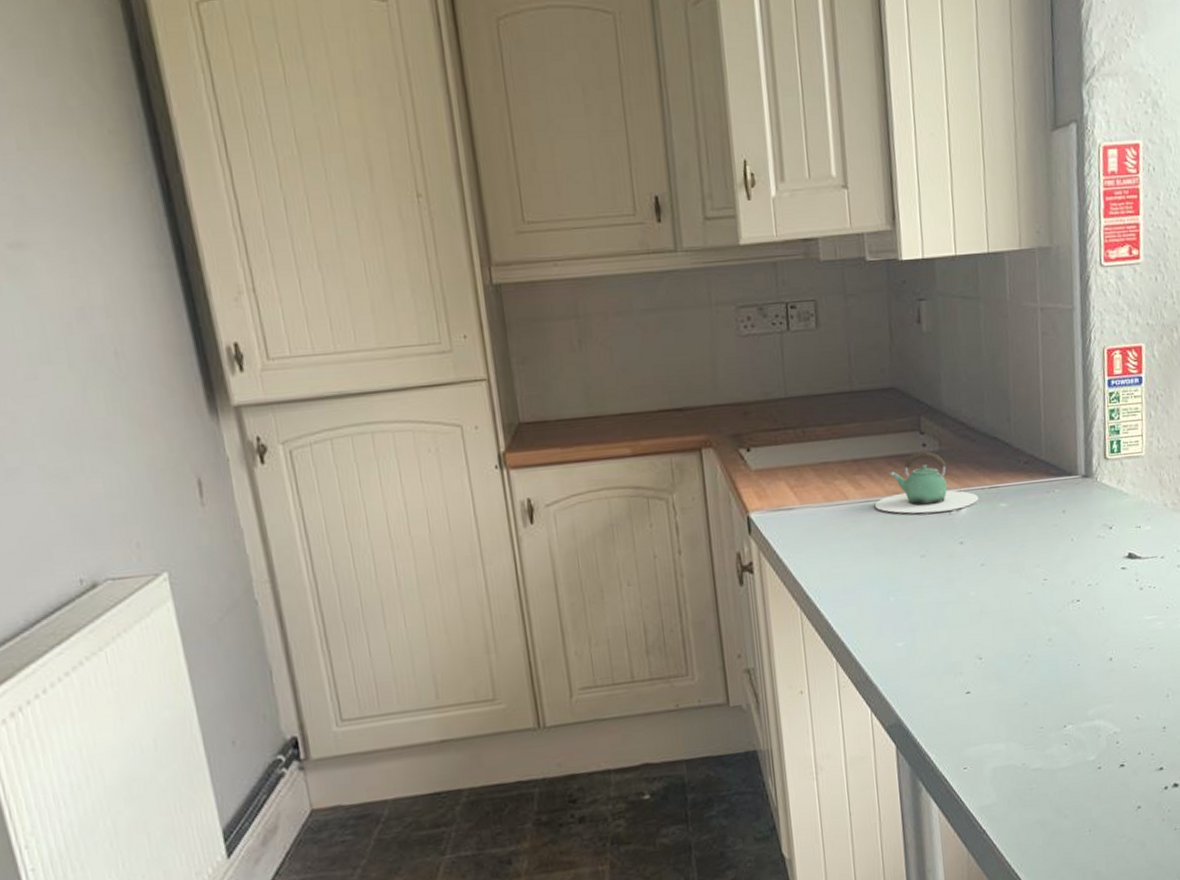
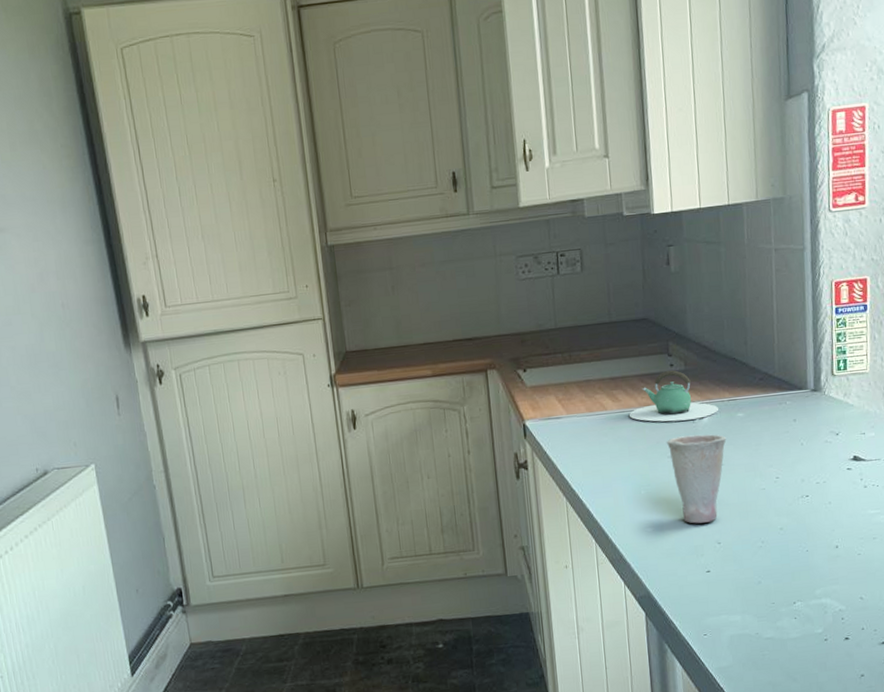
cup: none [918,528,988,636] -> present [666,434,727,524]

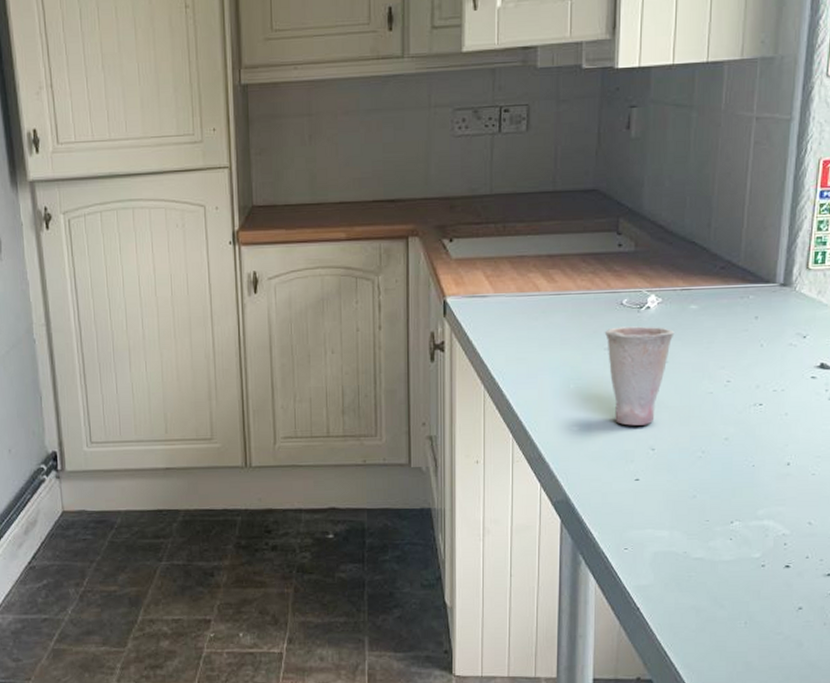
teapot: present [628,370,719,422] -> none [564,250,670,310]

